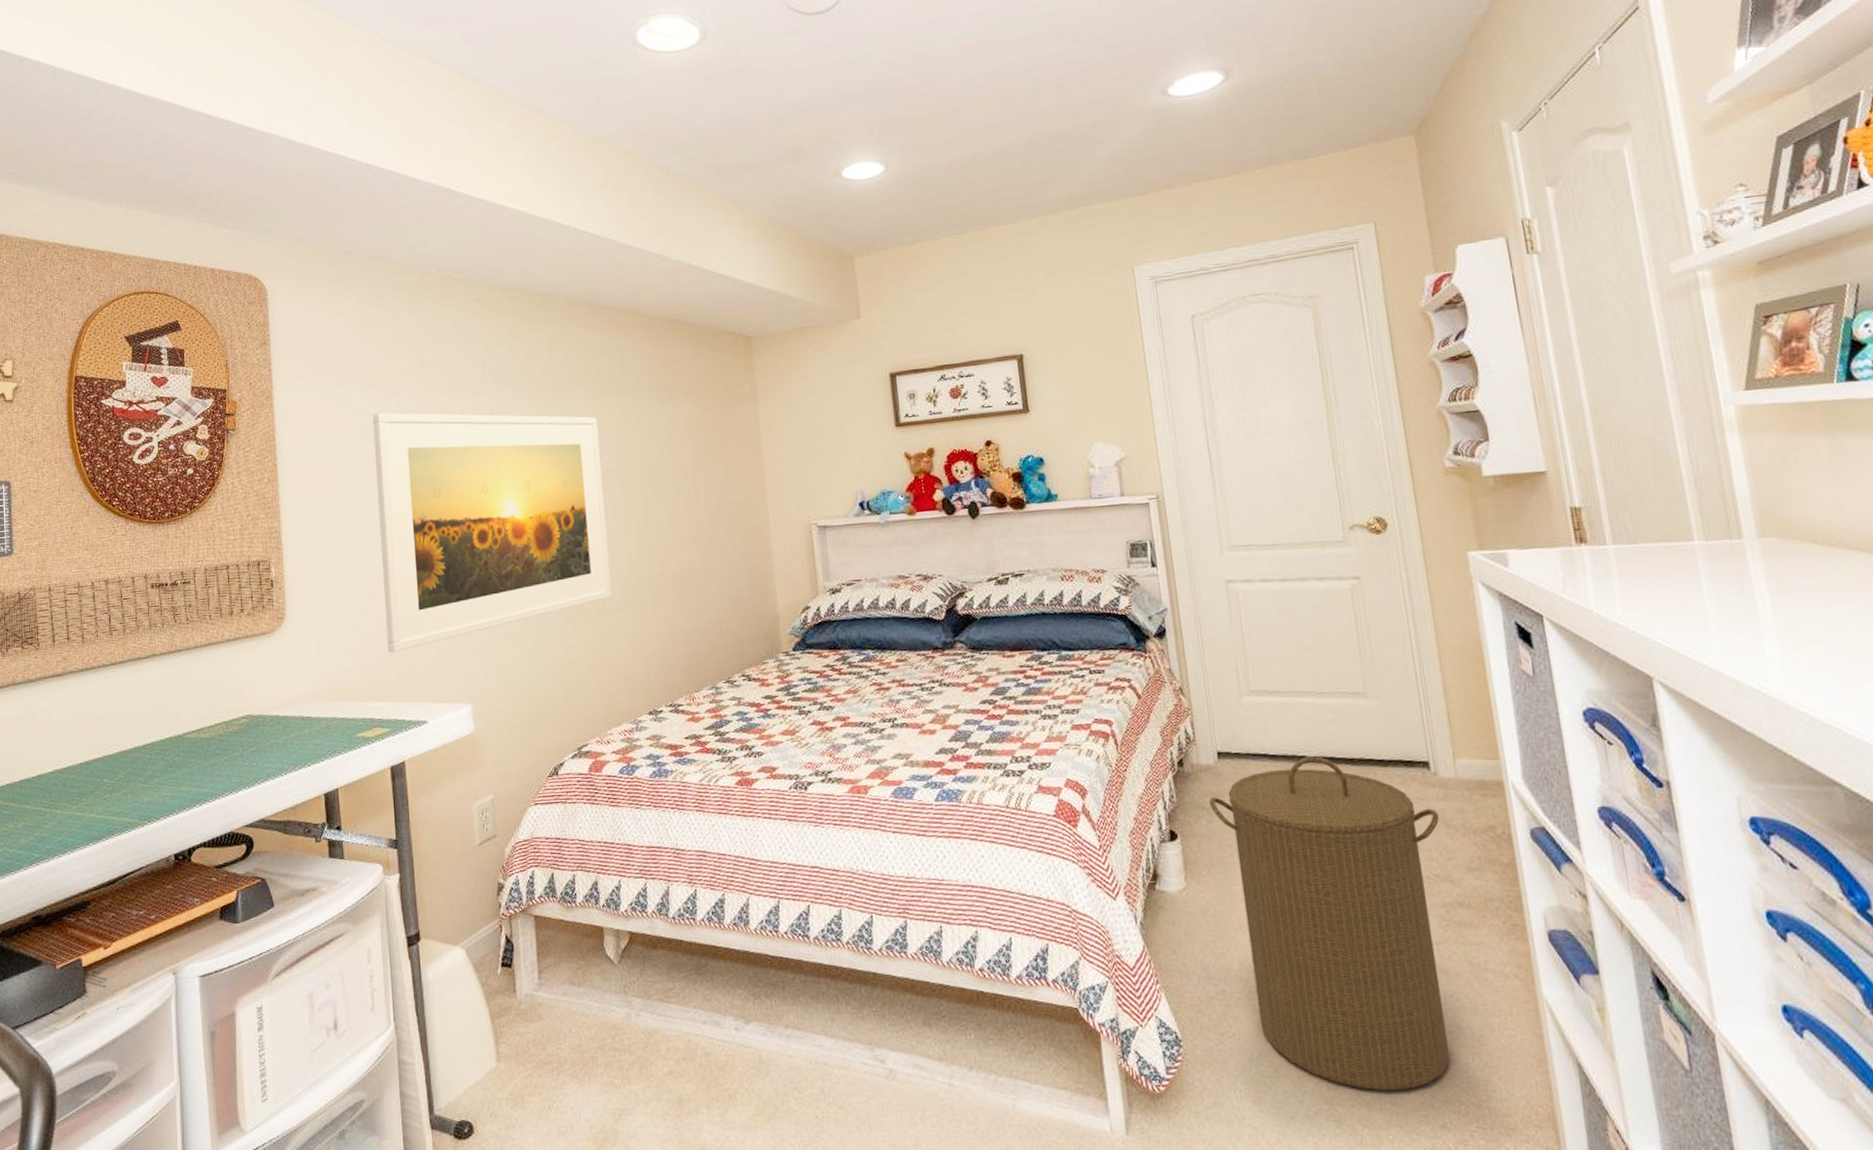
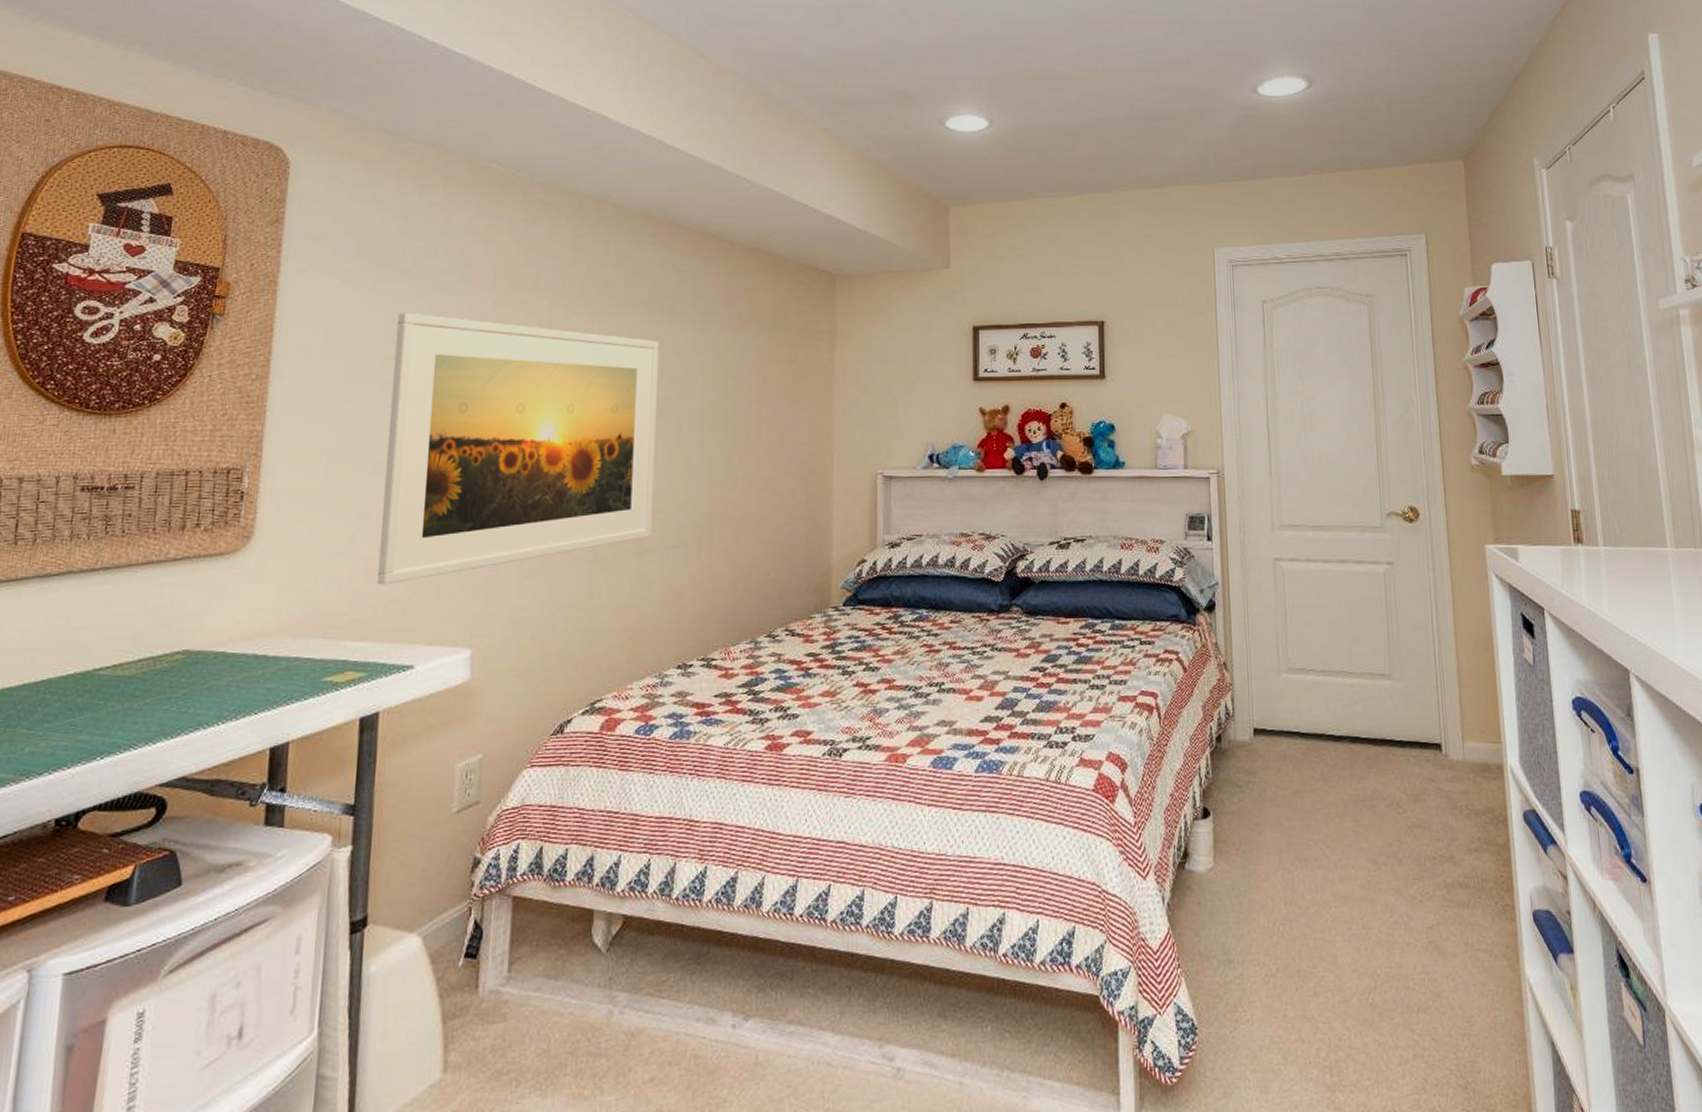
laundry hamper: present [1209,756,1450,1092] -> none [1242,735,1447,1076]

